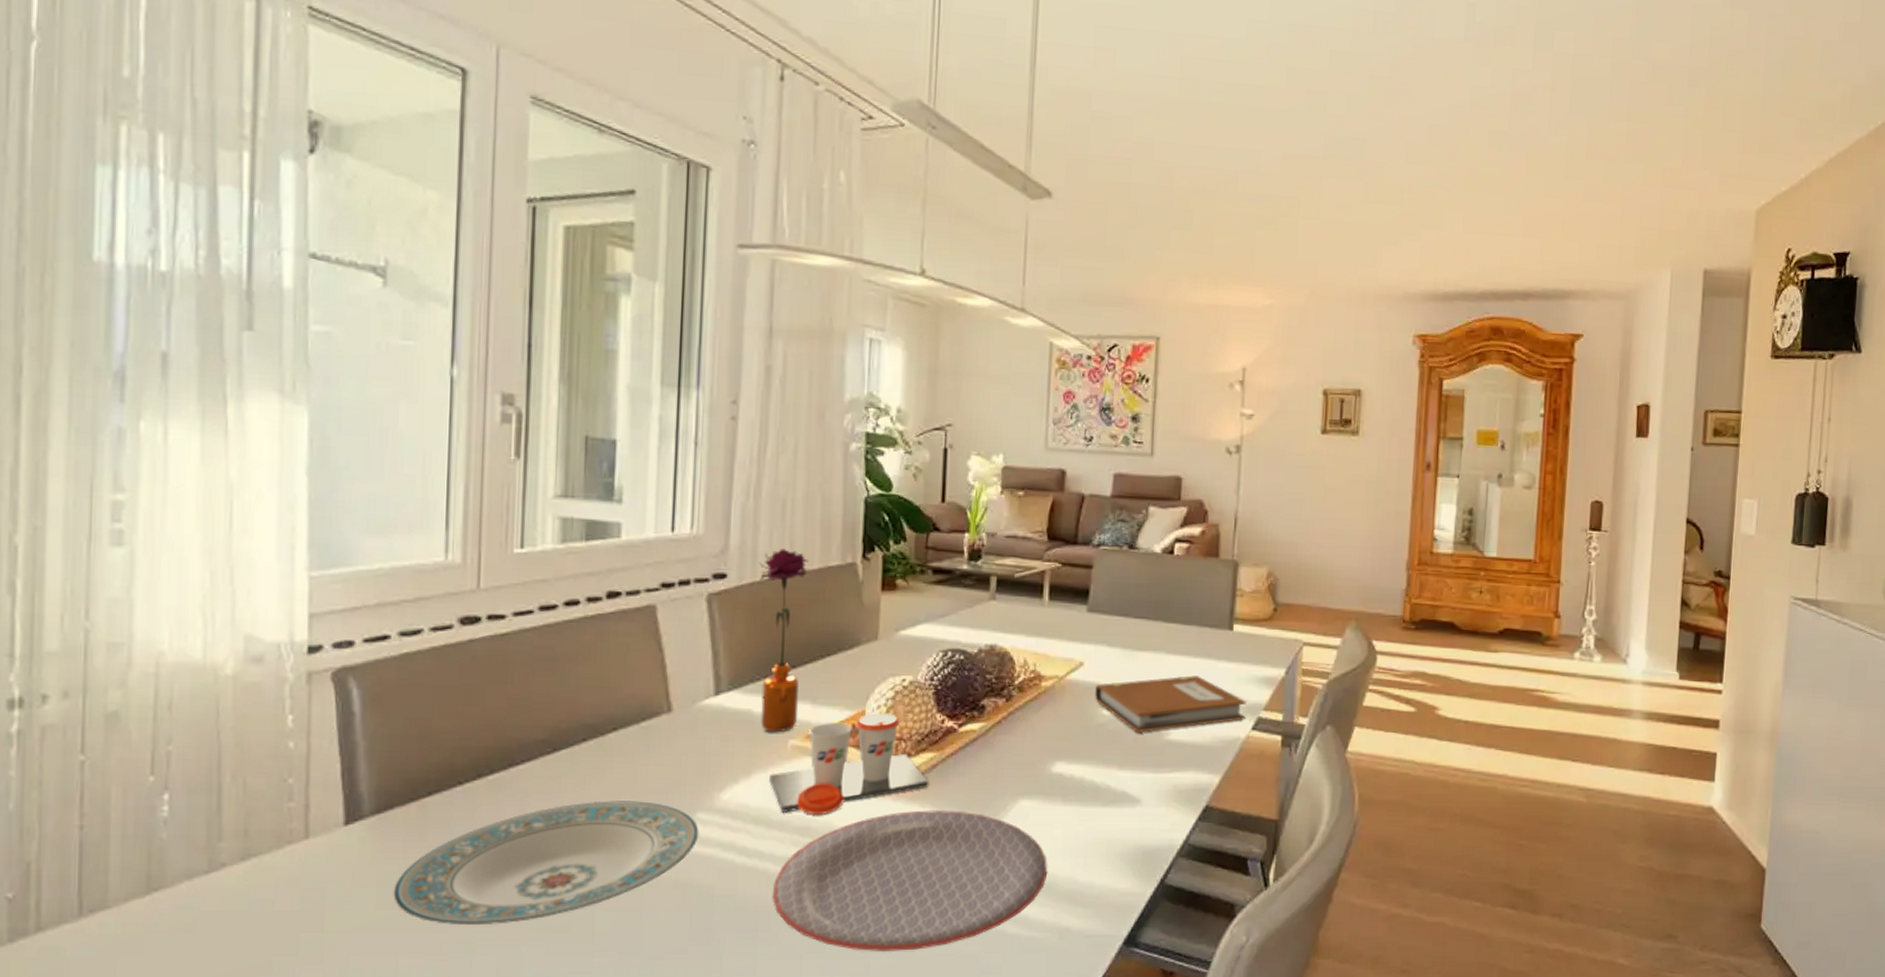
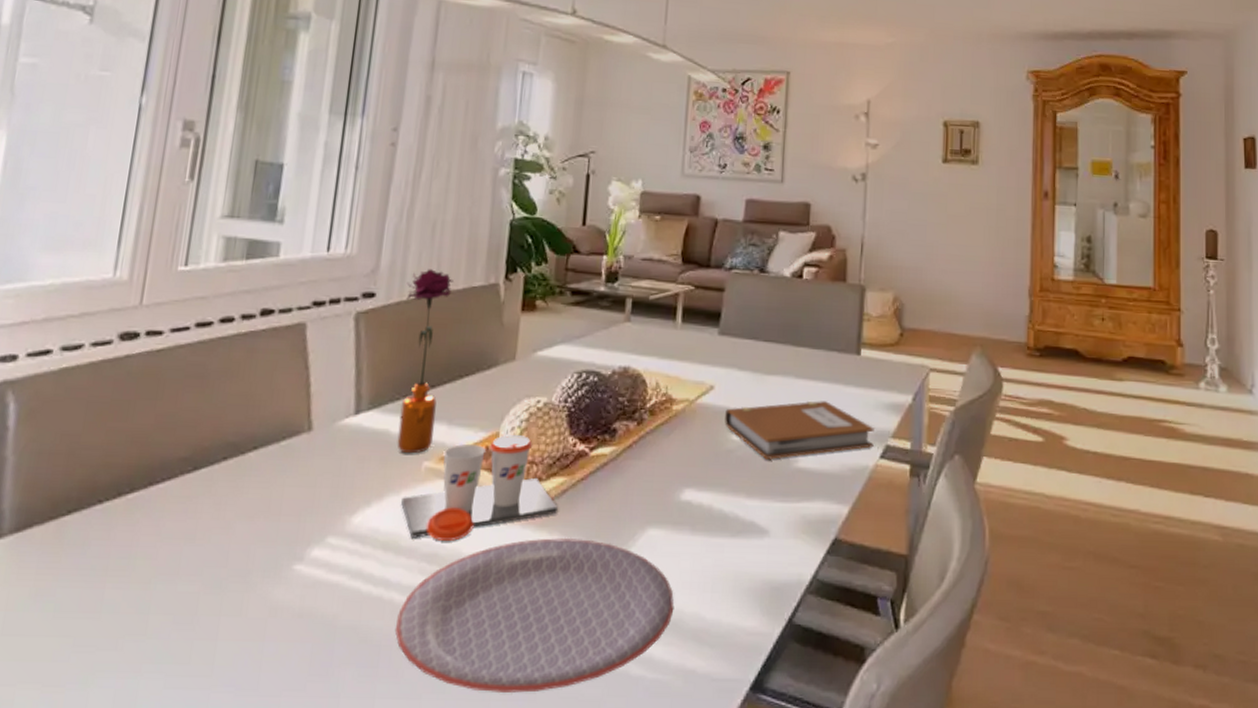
plate: present [393,801,699,926] -> none [19,522,328,656]

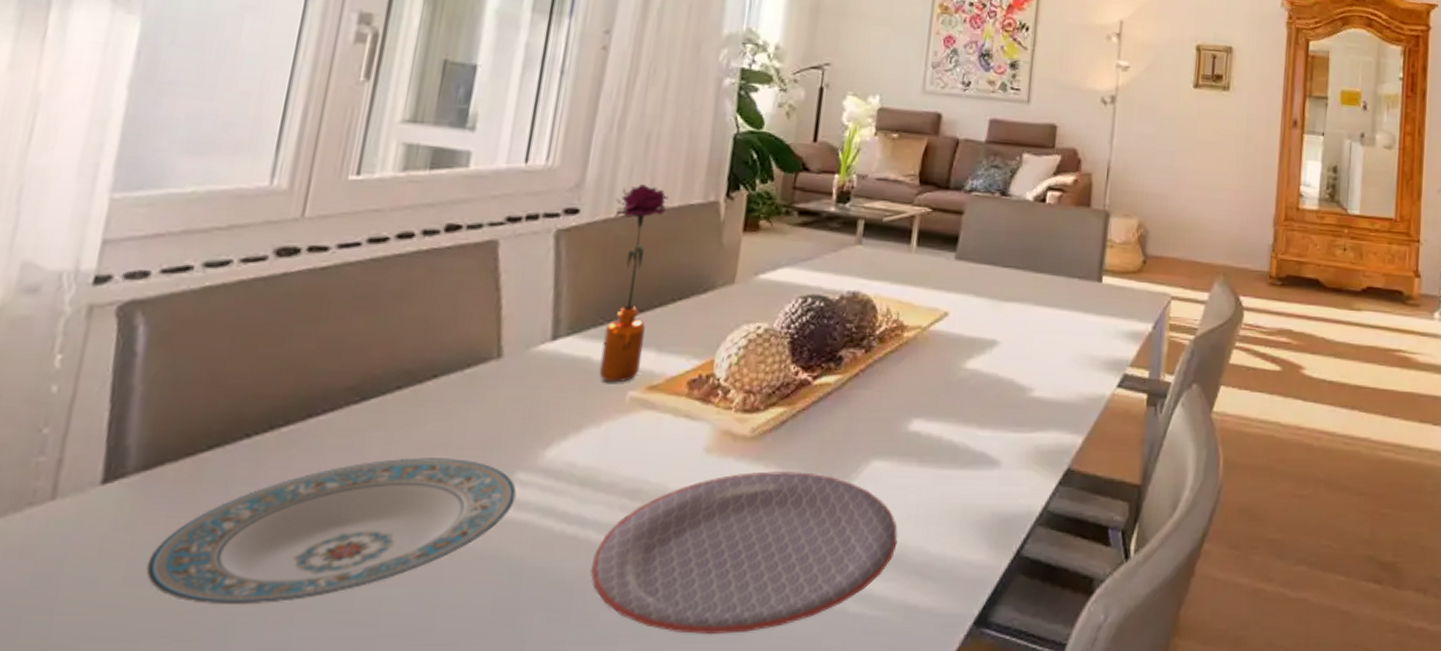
plate: none [19,522,328,656] -> present [145,457,517,606]
cup: present [401,435,559,541] -> none [602,363,777,475]
notebook: present [725,401,874,459] -> none [958,328,1113,388]

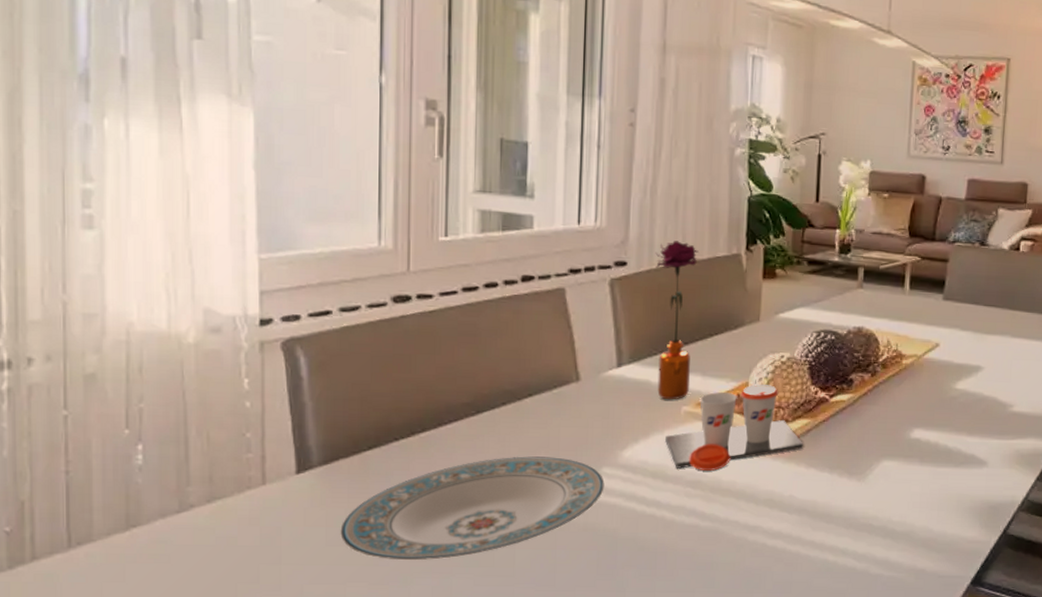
plate: present [590,470,898,634] -> none [668,467,907,587]
cup: none [602,363,777,475] -> present [665,384,804,471]

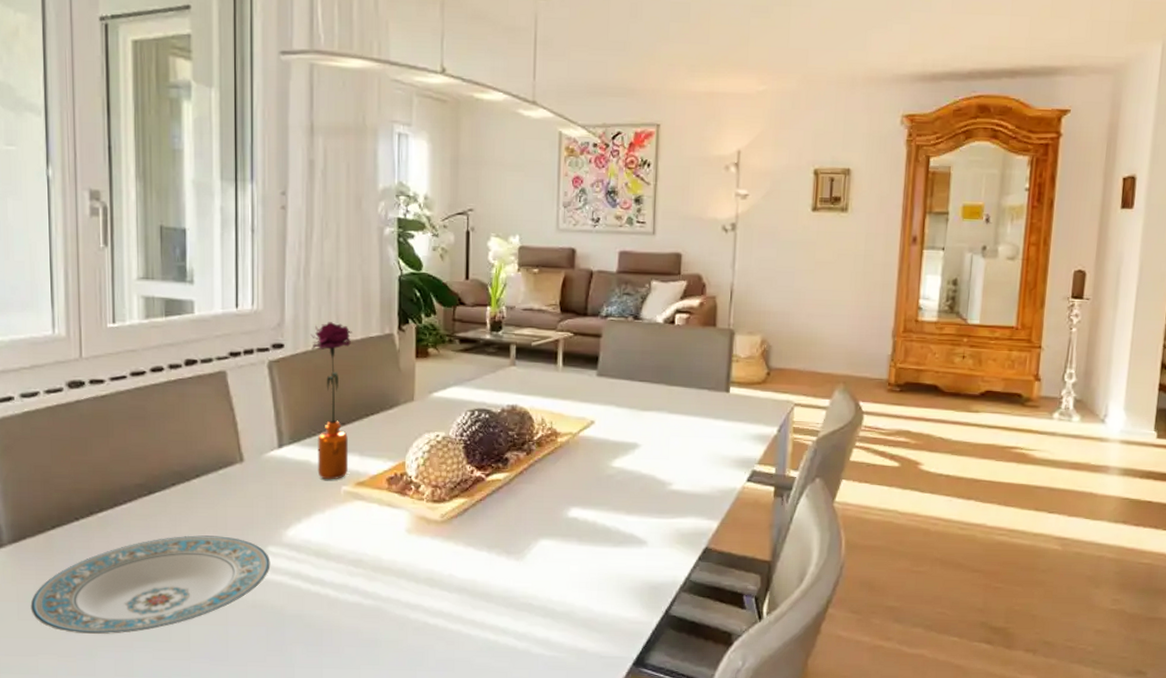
cup: present [665,384,804,471] -> none [327,464,462,550]

